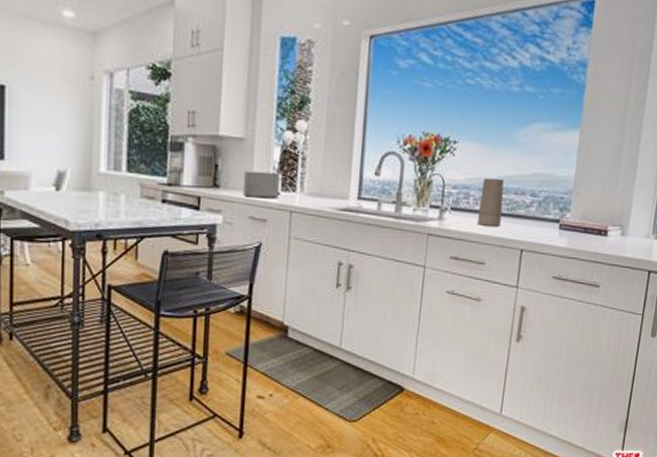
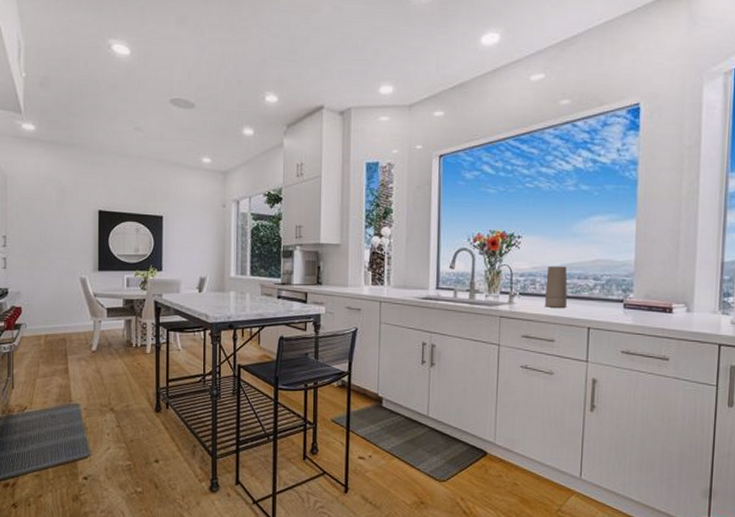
toaster: present [242,170,282,199] -> none [340,270,372,292]

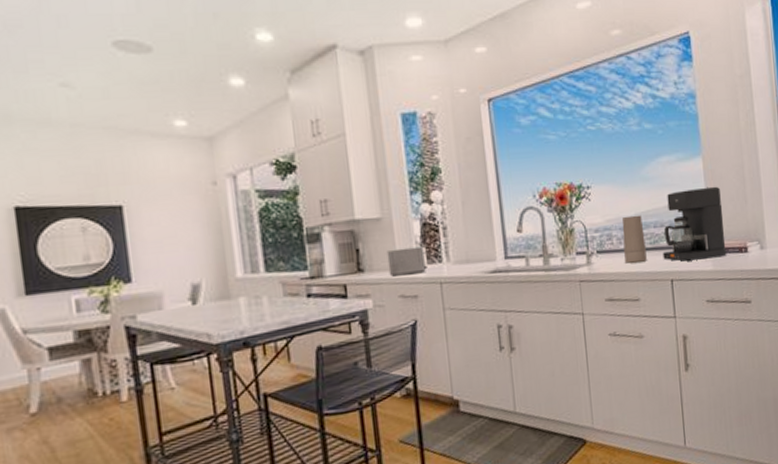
toaster: none [340,270,372,292] -> present [386,246,428,277]
coffee maker: none [583,248,651,314] -> present [662,186,727,262]

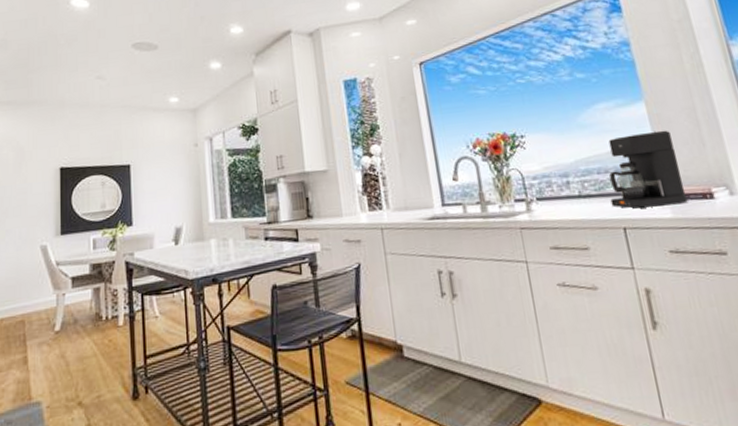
toaster: present [386,246,428,277] -> none [332,195,369,223]
canister: present [622,214,647,264] -> none [561,161,593,211]

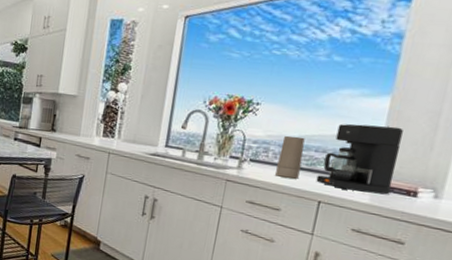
canister: none [561,161,593,211] -> present [275,135,305,179]

